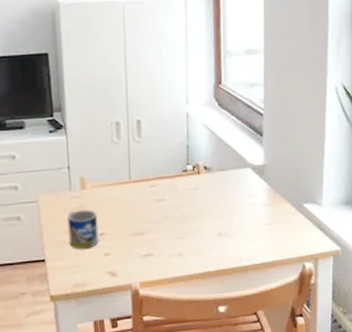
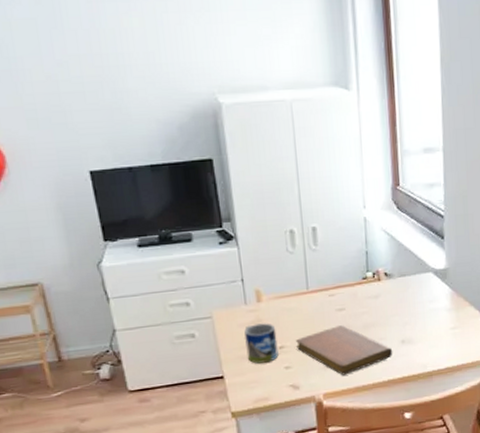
notebook: none [116,215,210,265] -> present [296,325,393,376]

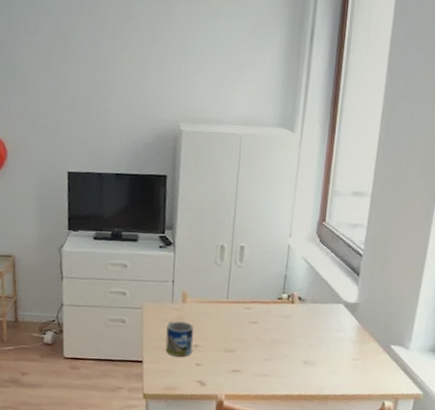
notebook: present [296,325,393,376] -> none [209,336,295,382]

